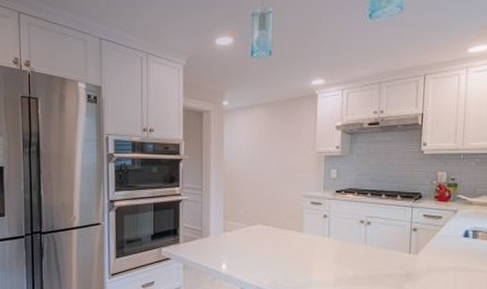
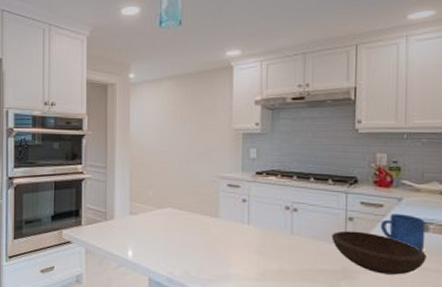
bowl: none [398,240,475,276] -> present [331,230,426,275]
mug: none [439,224,476,255] -> present [380,214,426,251]

